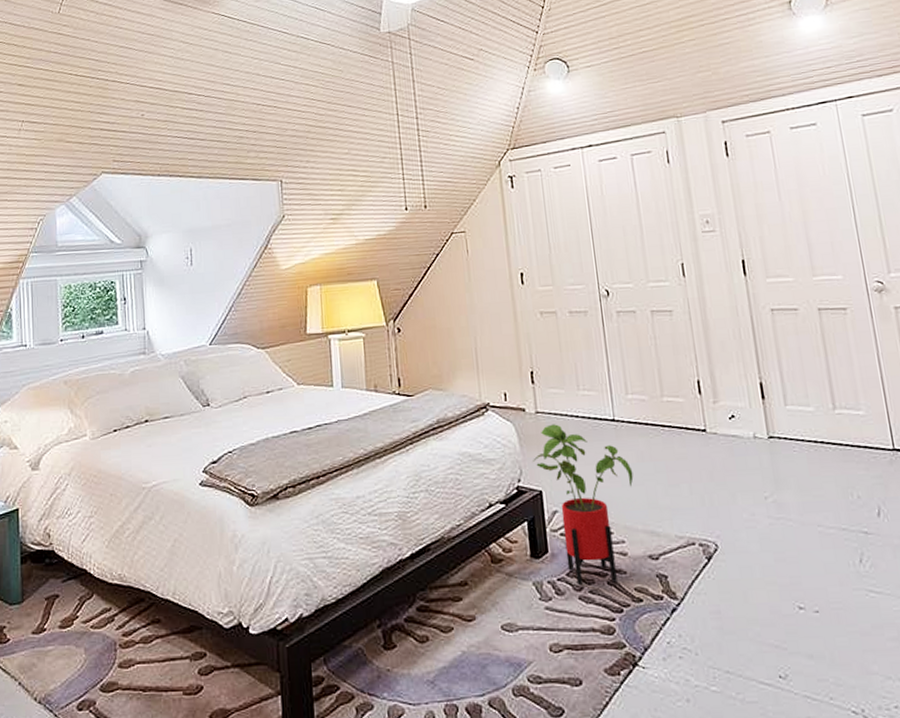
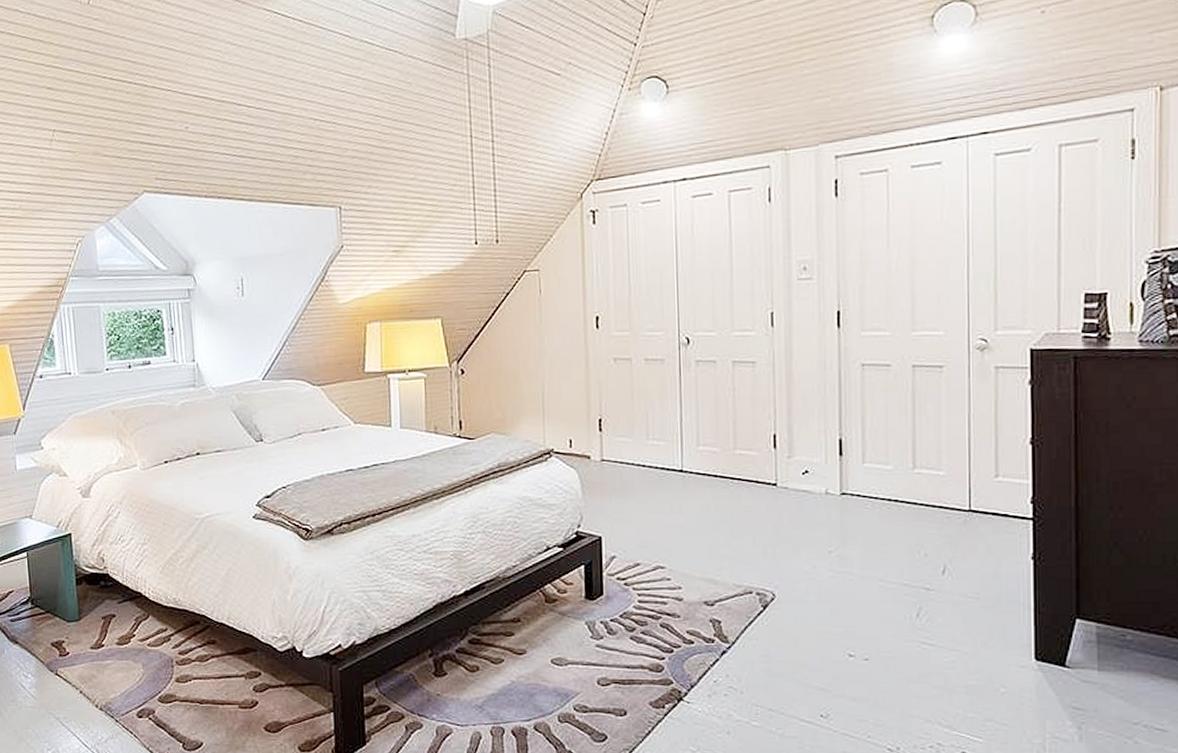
house plant: present [533,424,634,584] -> none [595,472,697,625]

